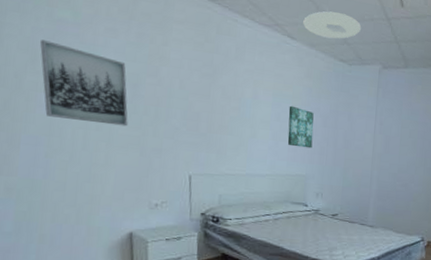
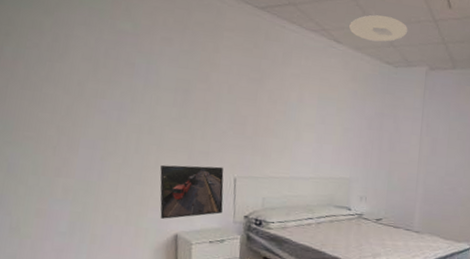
wall art: present [40,40,128,127] -> none [102,50,179,130]
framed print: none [110,162,179,218] -> present [160,164,224,219]
wall art: present [287,105,314,149] -> none [332,108,359,151]

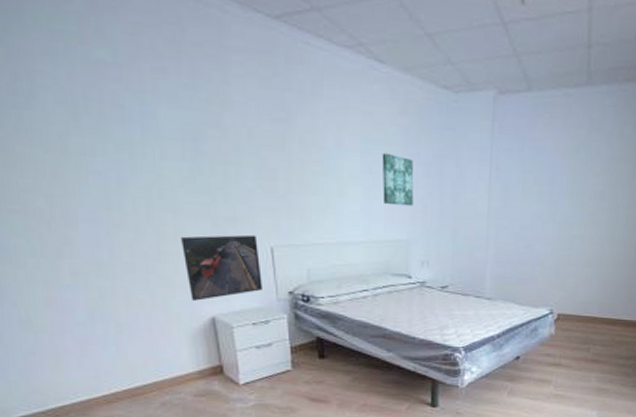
wall art: none [332,108,359,151] -> present [382,152,414,207]
ceiling light: present [349,15,408,42] -> none [393,19,469,59]

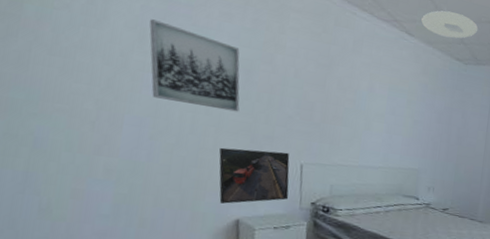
wall art: none [80,89,194,192] -> present [149,19,240,112]
wall art: present [382,152,414,207] -> none [401,100,429,144]
ceiling light: none [393,19,469,59] -> present [421,10,479,39]

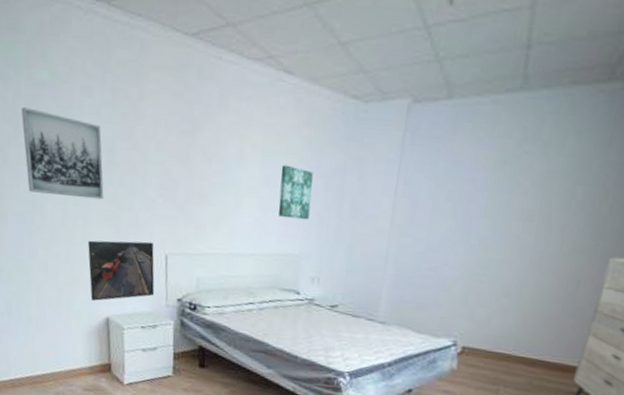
wall art: none [401,100,429,144] -> present [278,164,313,220]
ceiling light: present [421,10,479,39] -> none [304,28,386,68]

